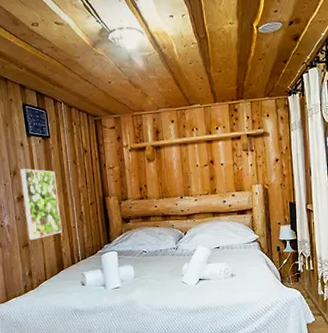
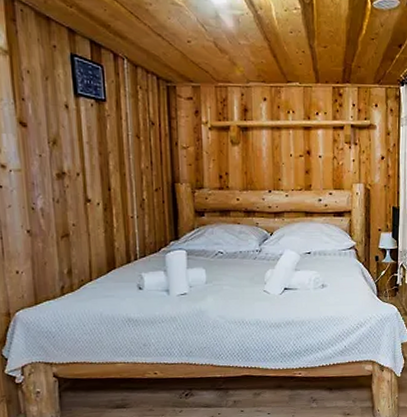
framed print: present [20,168,63,240] -> none [63,137,117,229]

